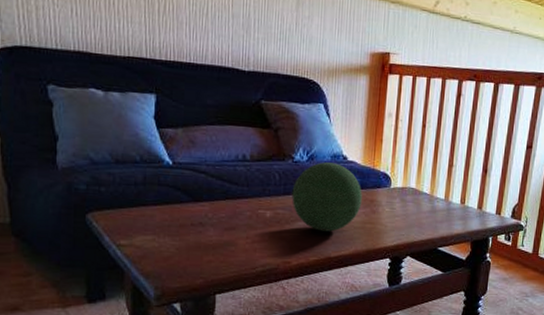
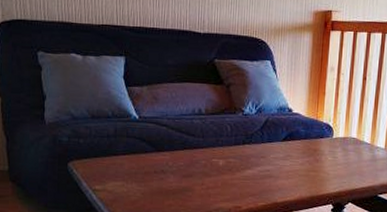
decorative orb: present [292,162,362,232] -> none [242,114,306,179]

